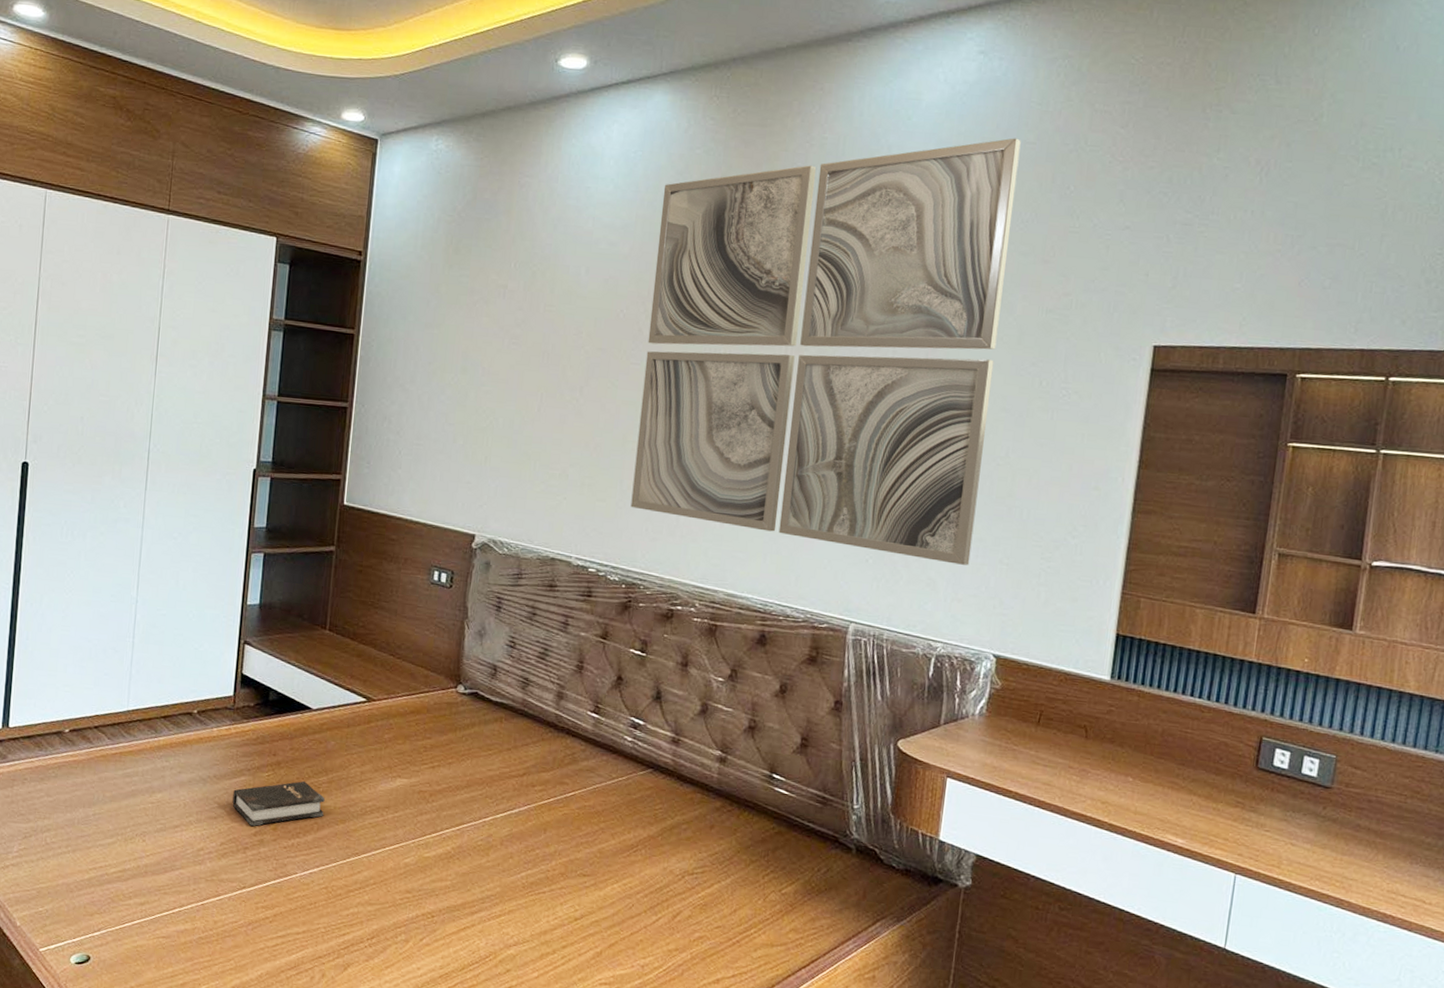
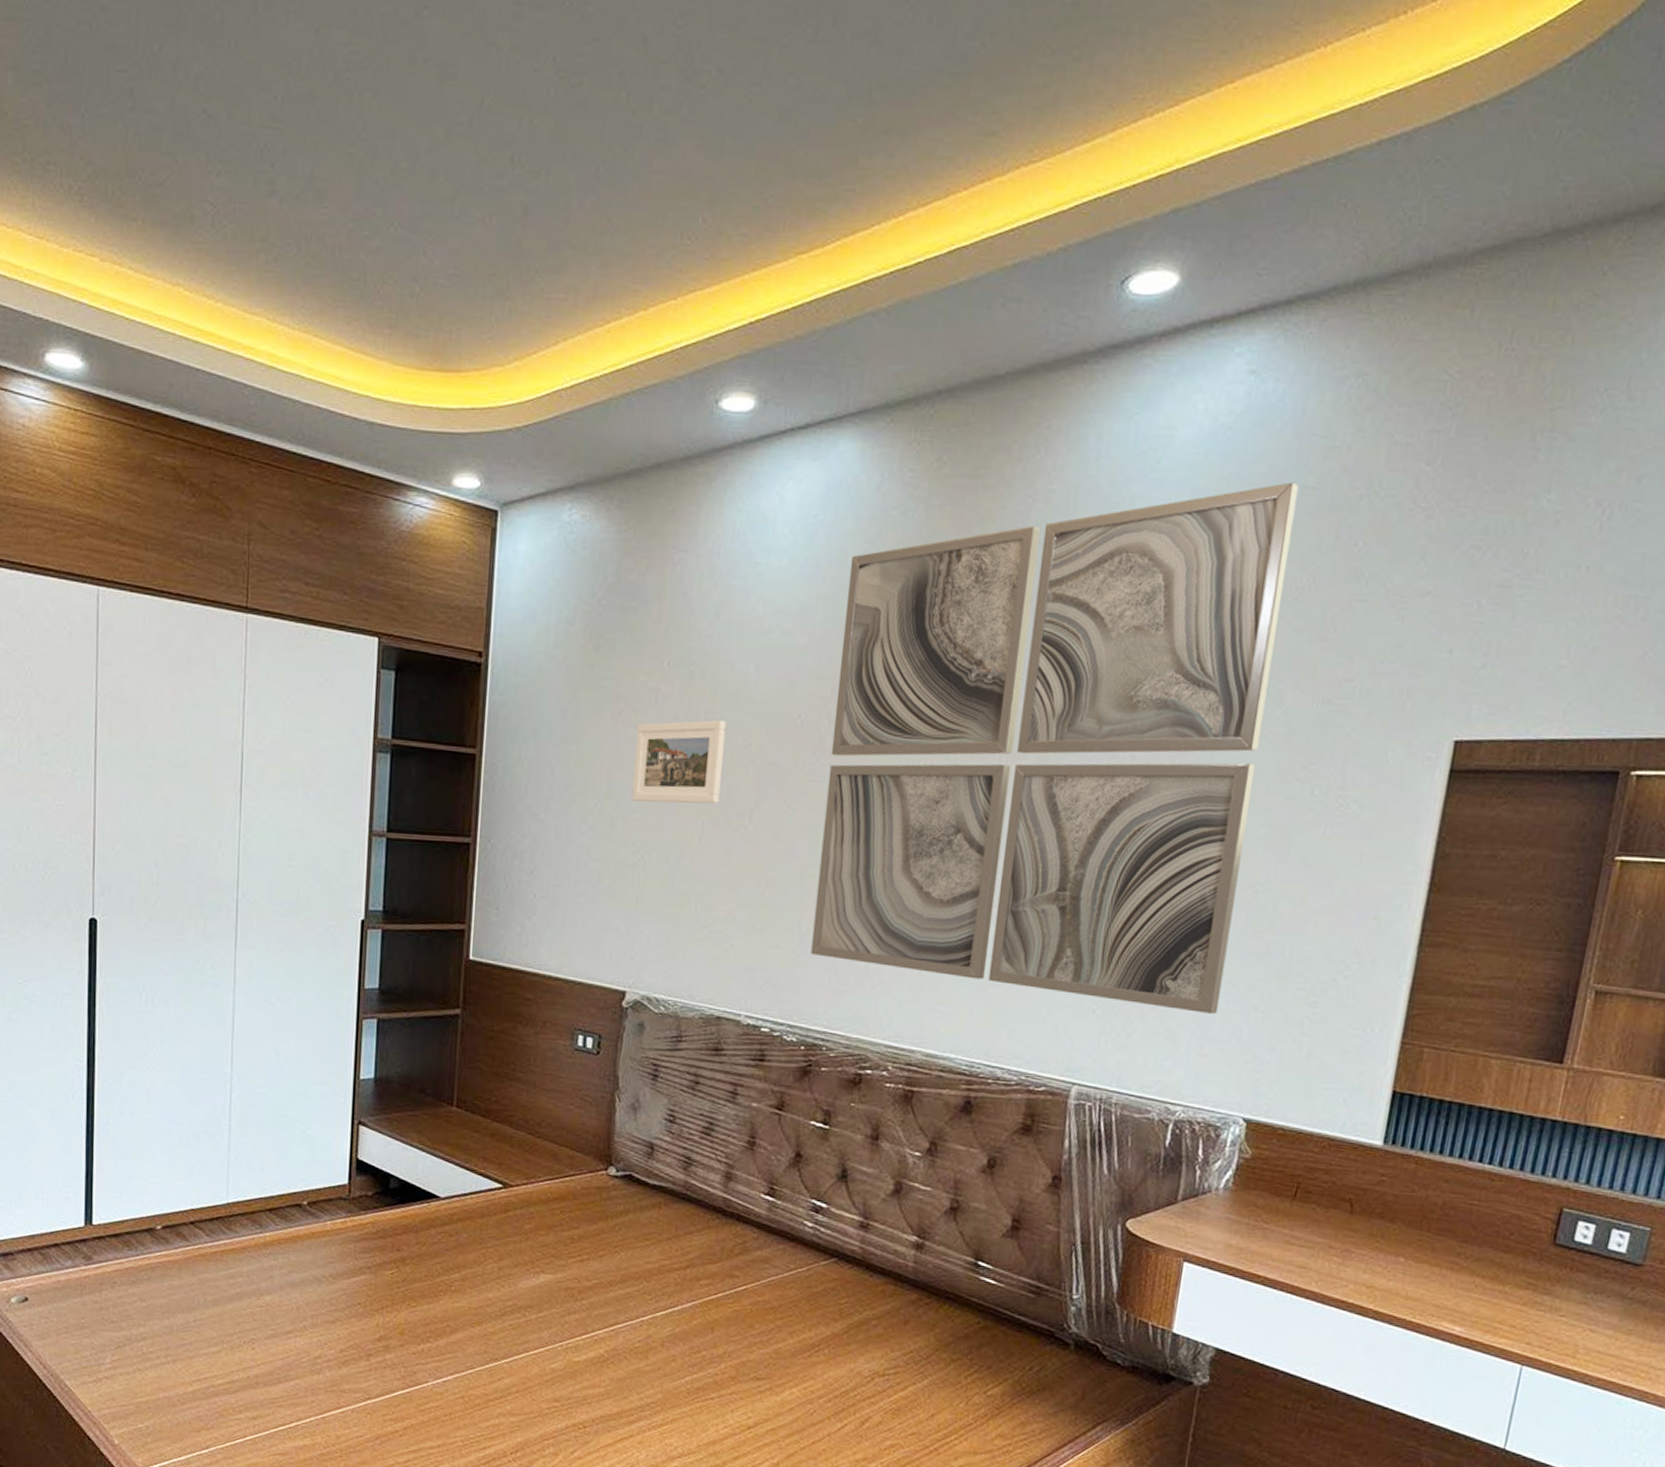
hardback book: present [232,781,325,827] -> none [352,1279,458,1331]
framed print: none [483,312,562,381] -> present [632,720,727,805]

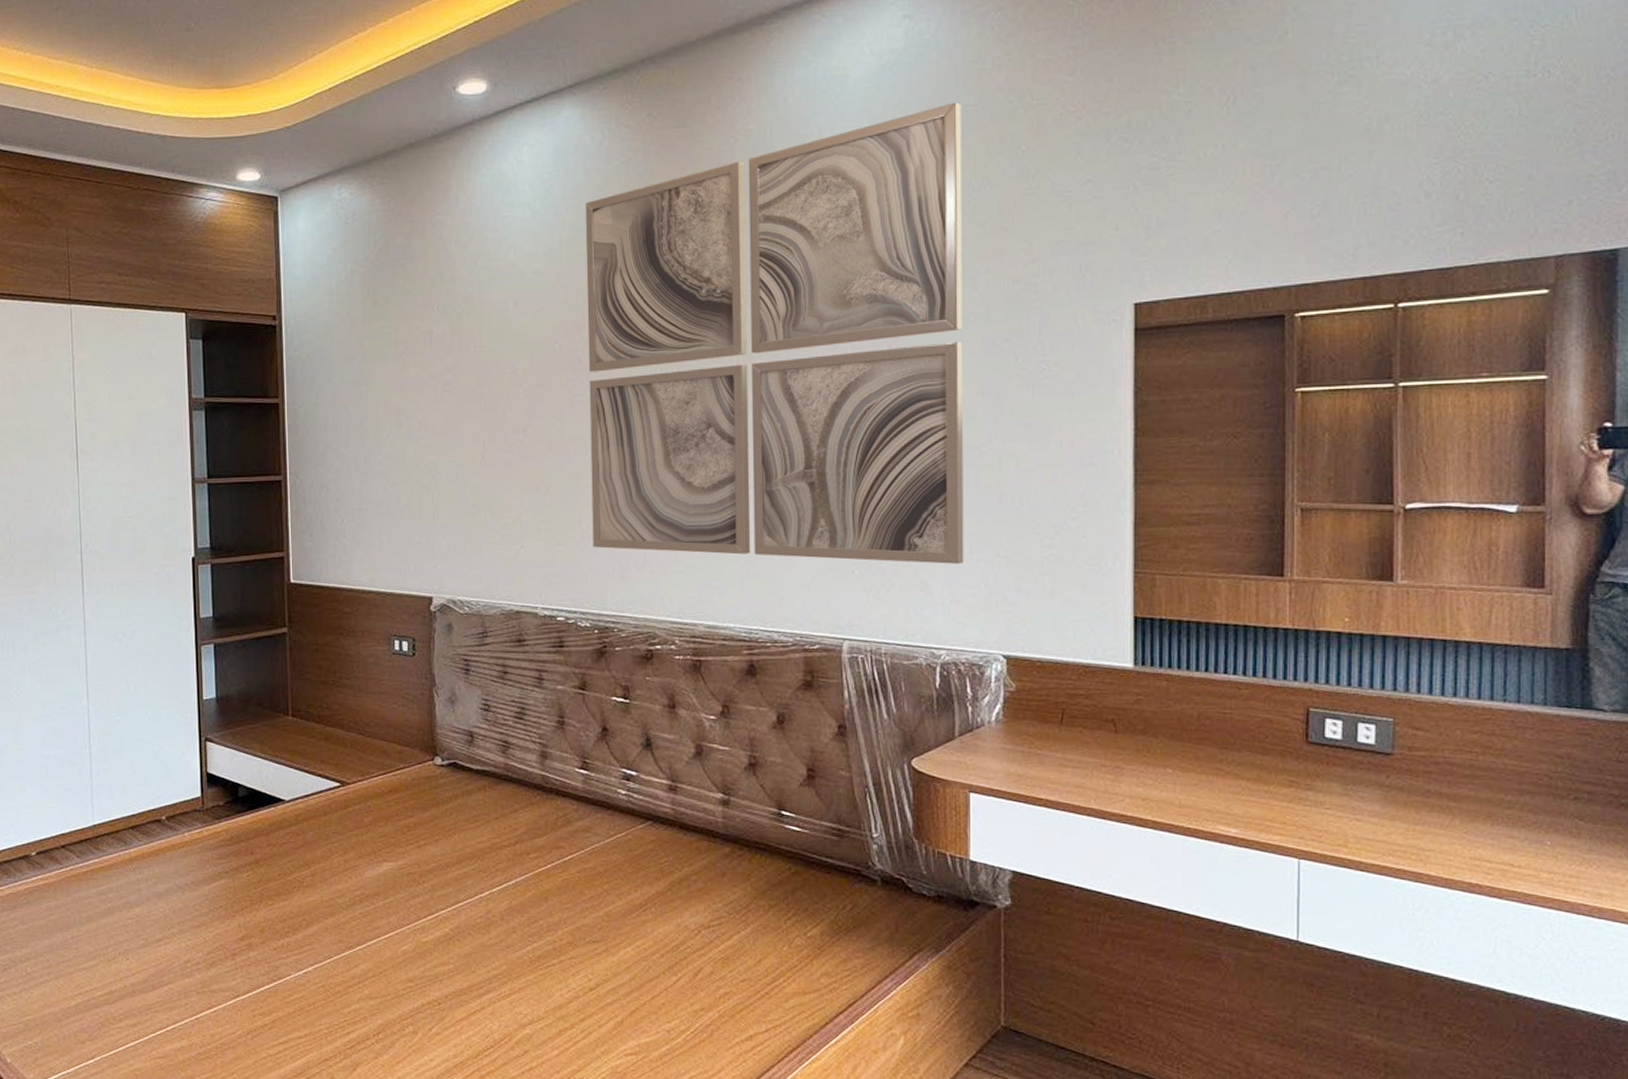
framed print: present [632,720,727,805] -> none [417,353,497,430]

